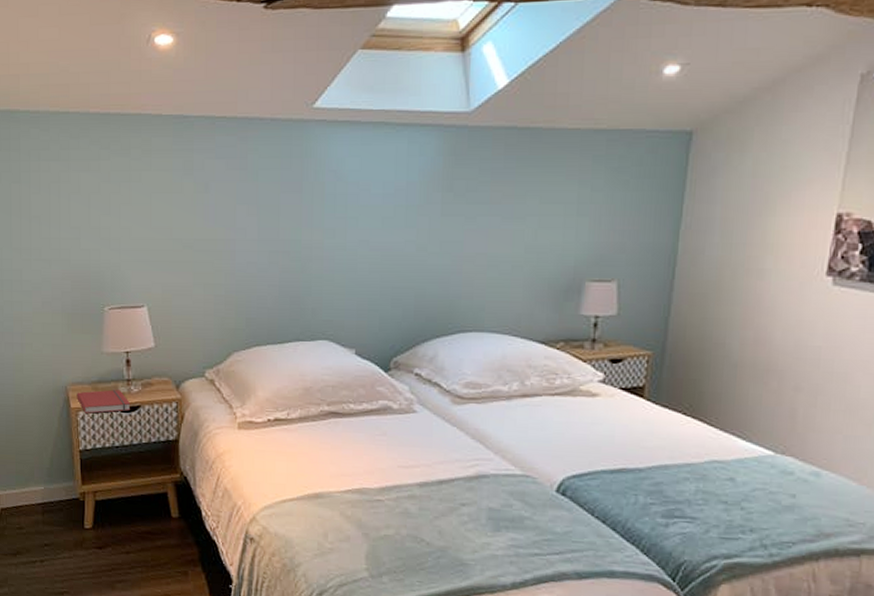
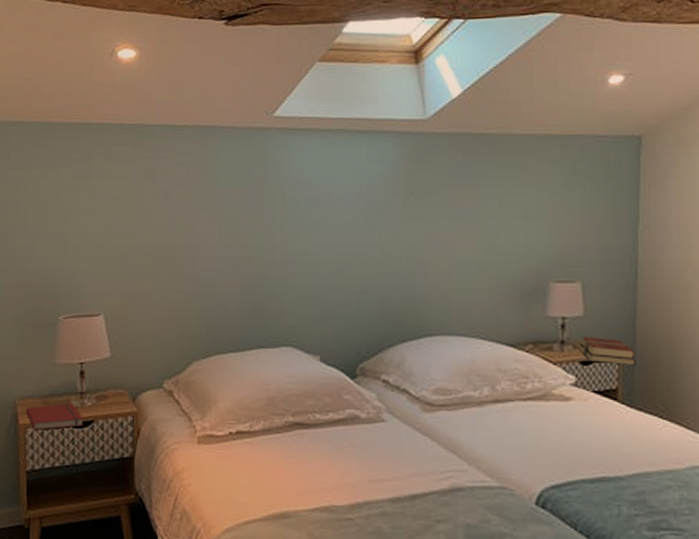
books: none [609,335,665,365] -> present [578,336,636,367]

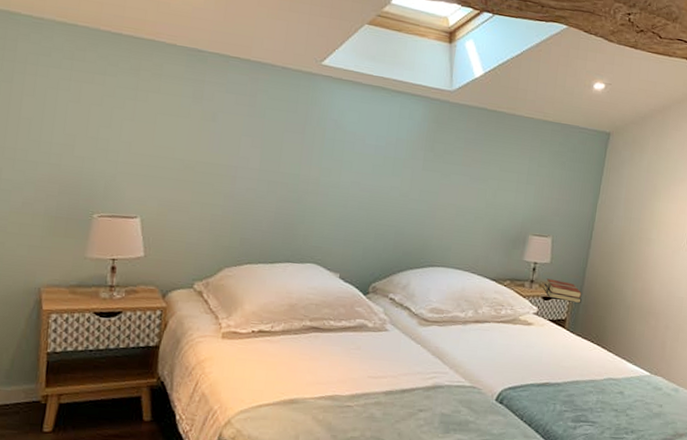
book: present [26,404,84,430] -> none [50,294,112,317]

